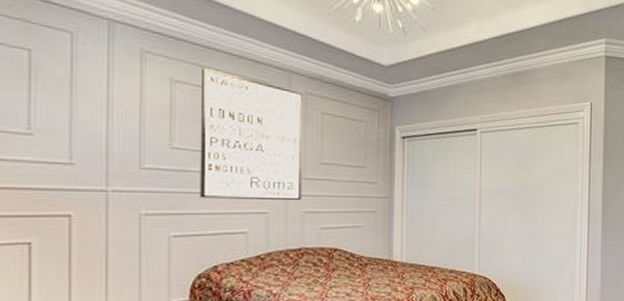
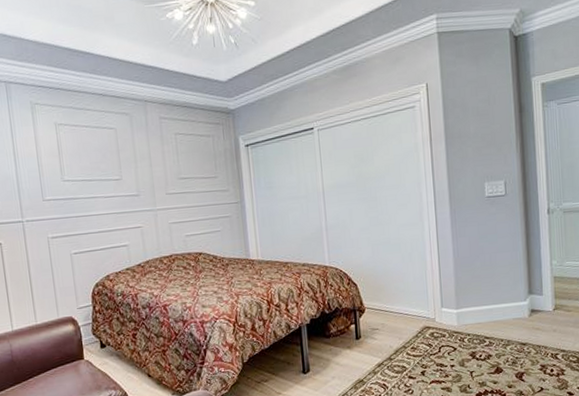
wall art: present [200,67,304,200] -> none [77,109,168,220]

